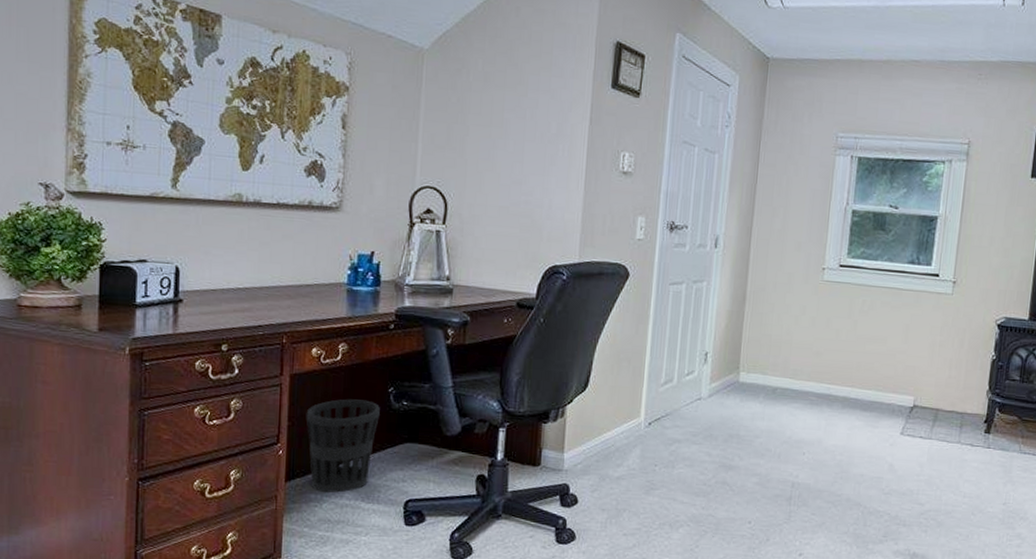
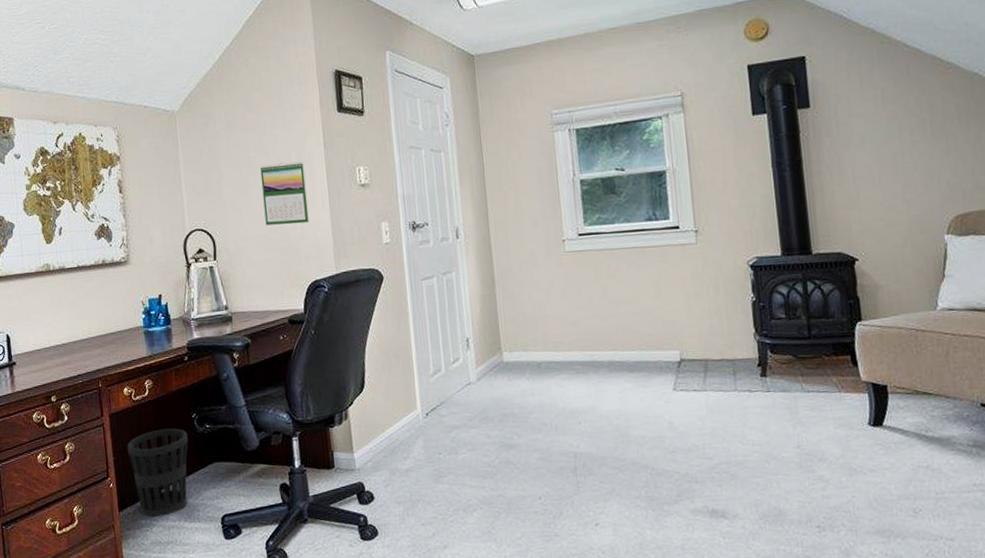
calendar: none [509,130,564,202] -> present [260,161,309,226]

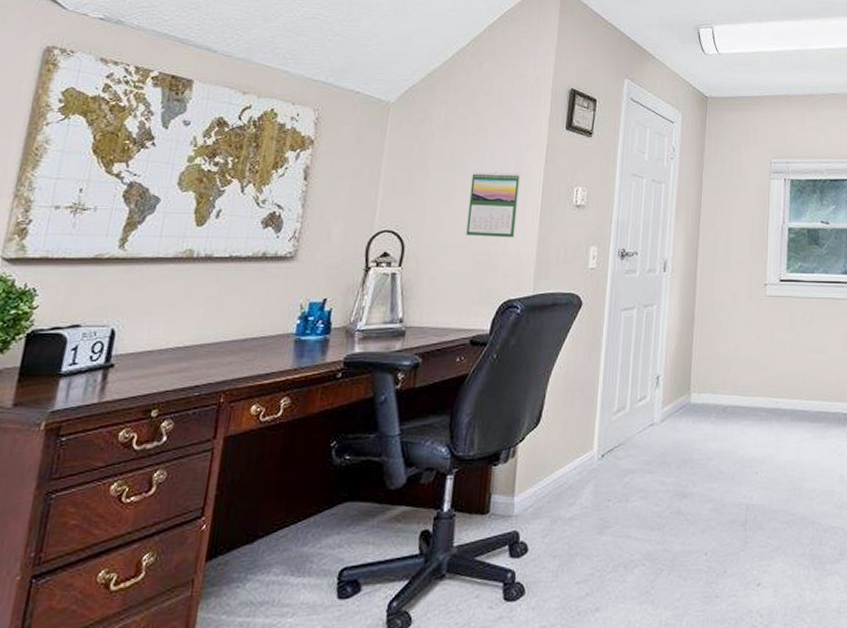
wastebasket: present [127,428,188,517] -> none [235,458,320,569]

